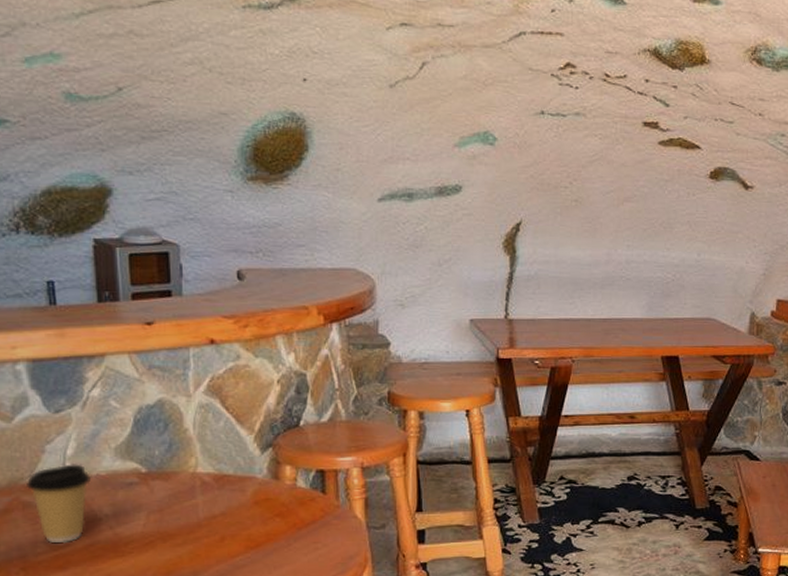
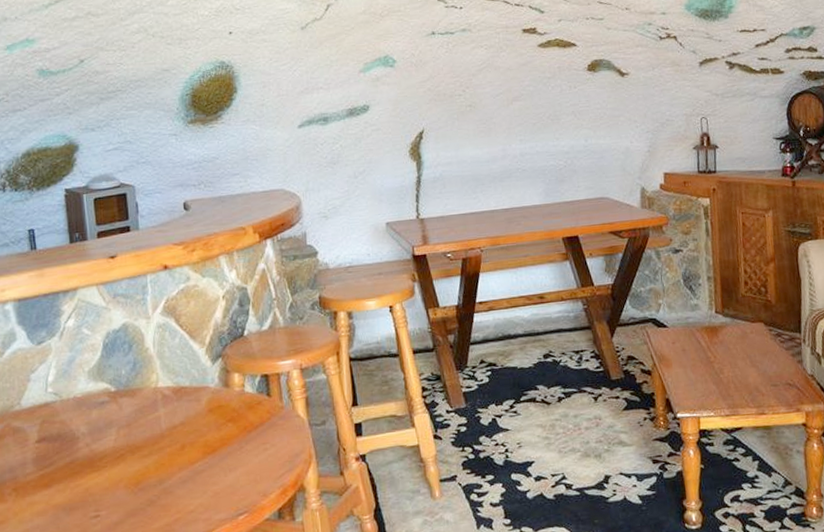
coffee cup: present [25,464,92,544] -> none [15,388,70,464]

